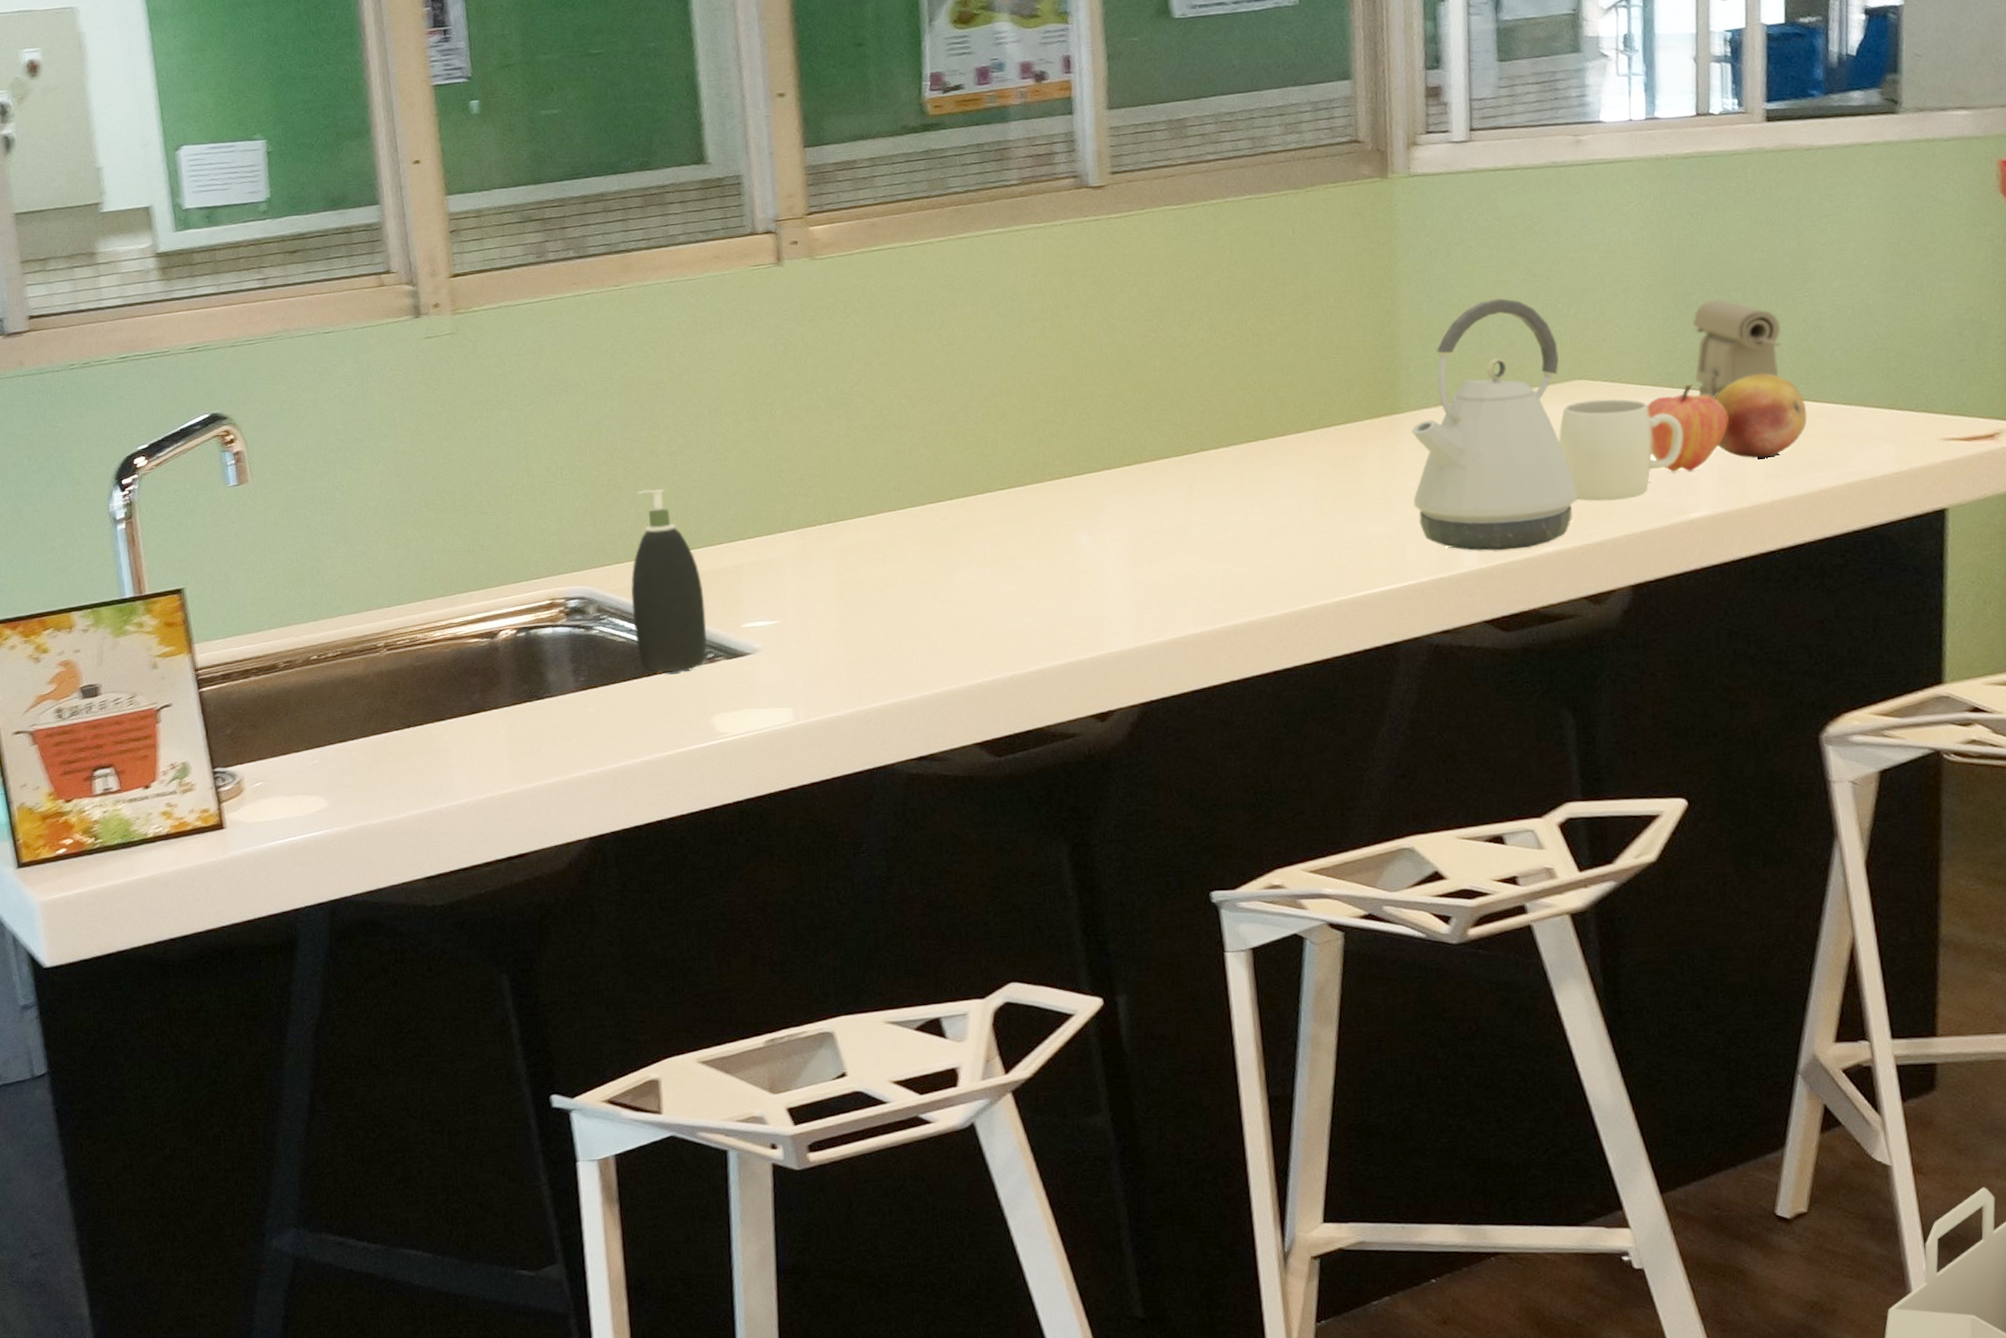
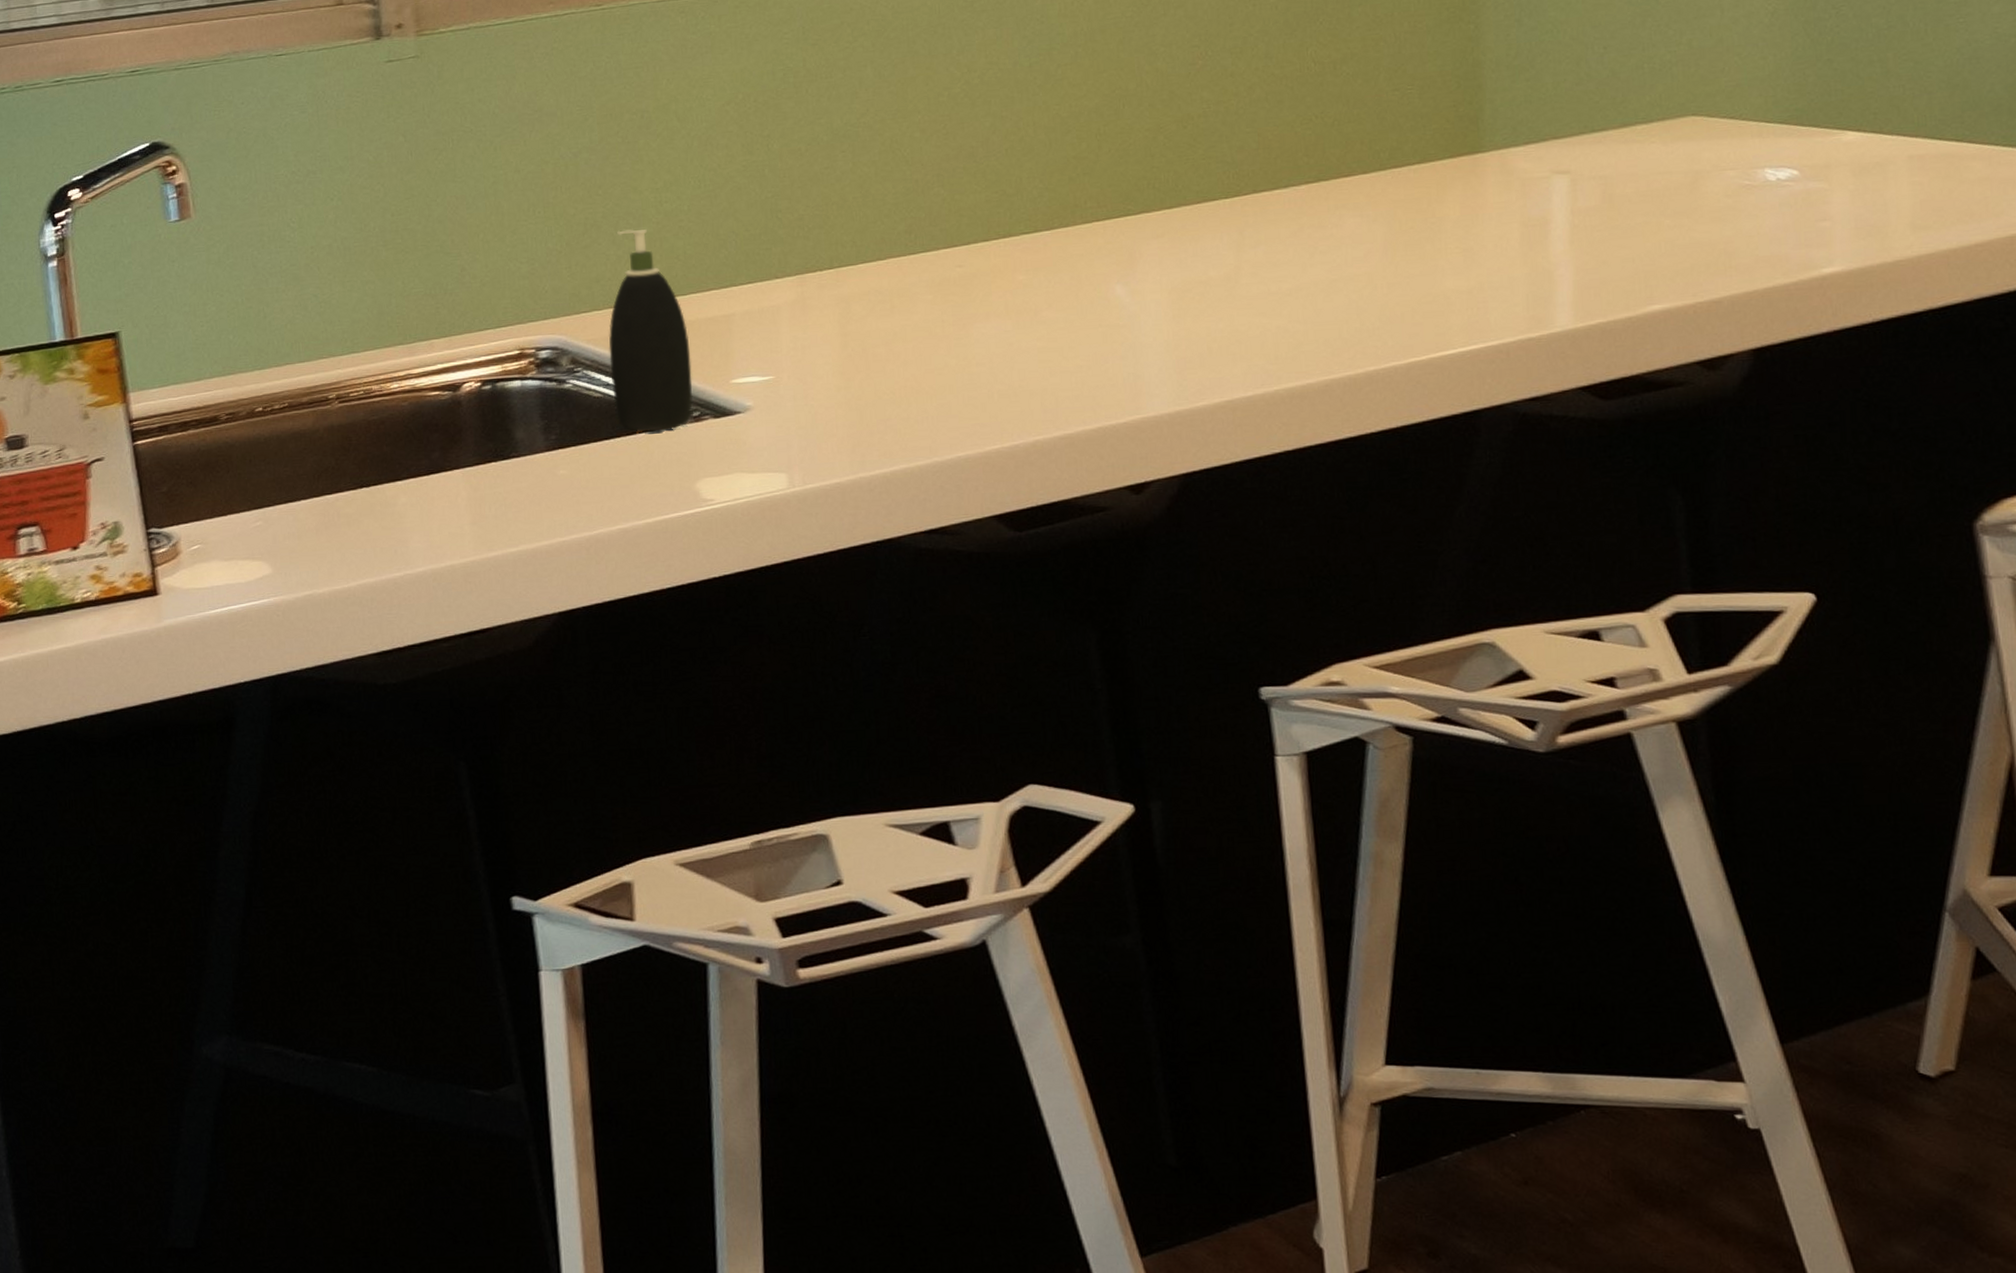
kettle: present [1411,298,1578,551] -> none [1497,23,1690,309]
mug: present [1558,399,1683,502] -> none [1667,137,1814,254]
fruit: present [1647,383,1729,472] -> none [1772,120,1869,221]
roll-top bag: present [1693,298,1781,399] -> none [1827,25,1931,138]
fruit: present [1715,373,1807,459] -> none [1852,110,1961,207]

